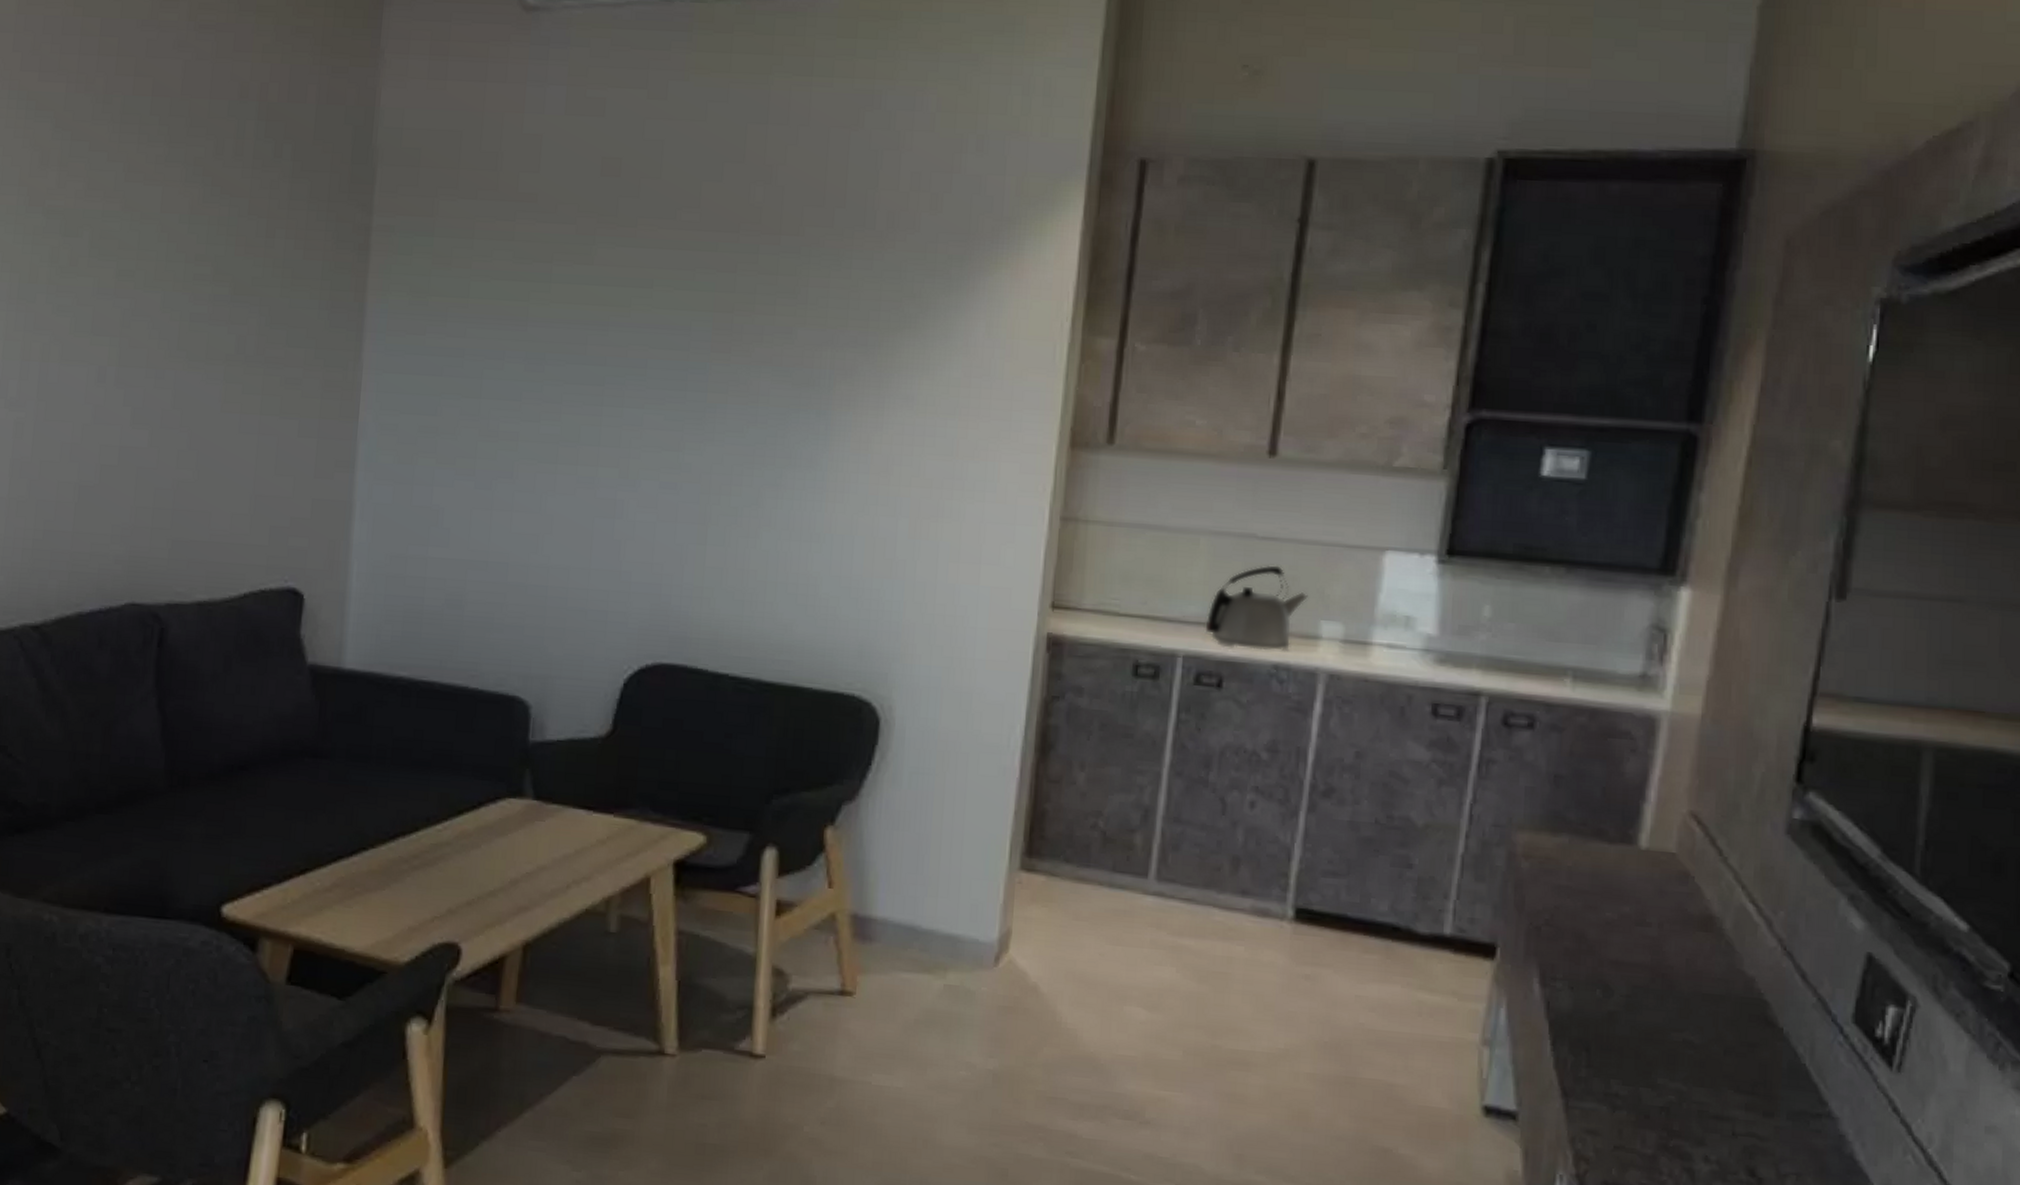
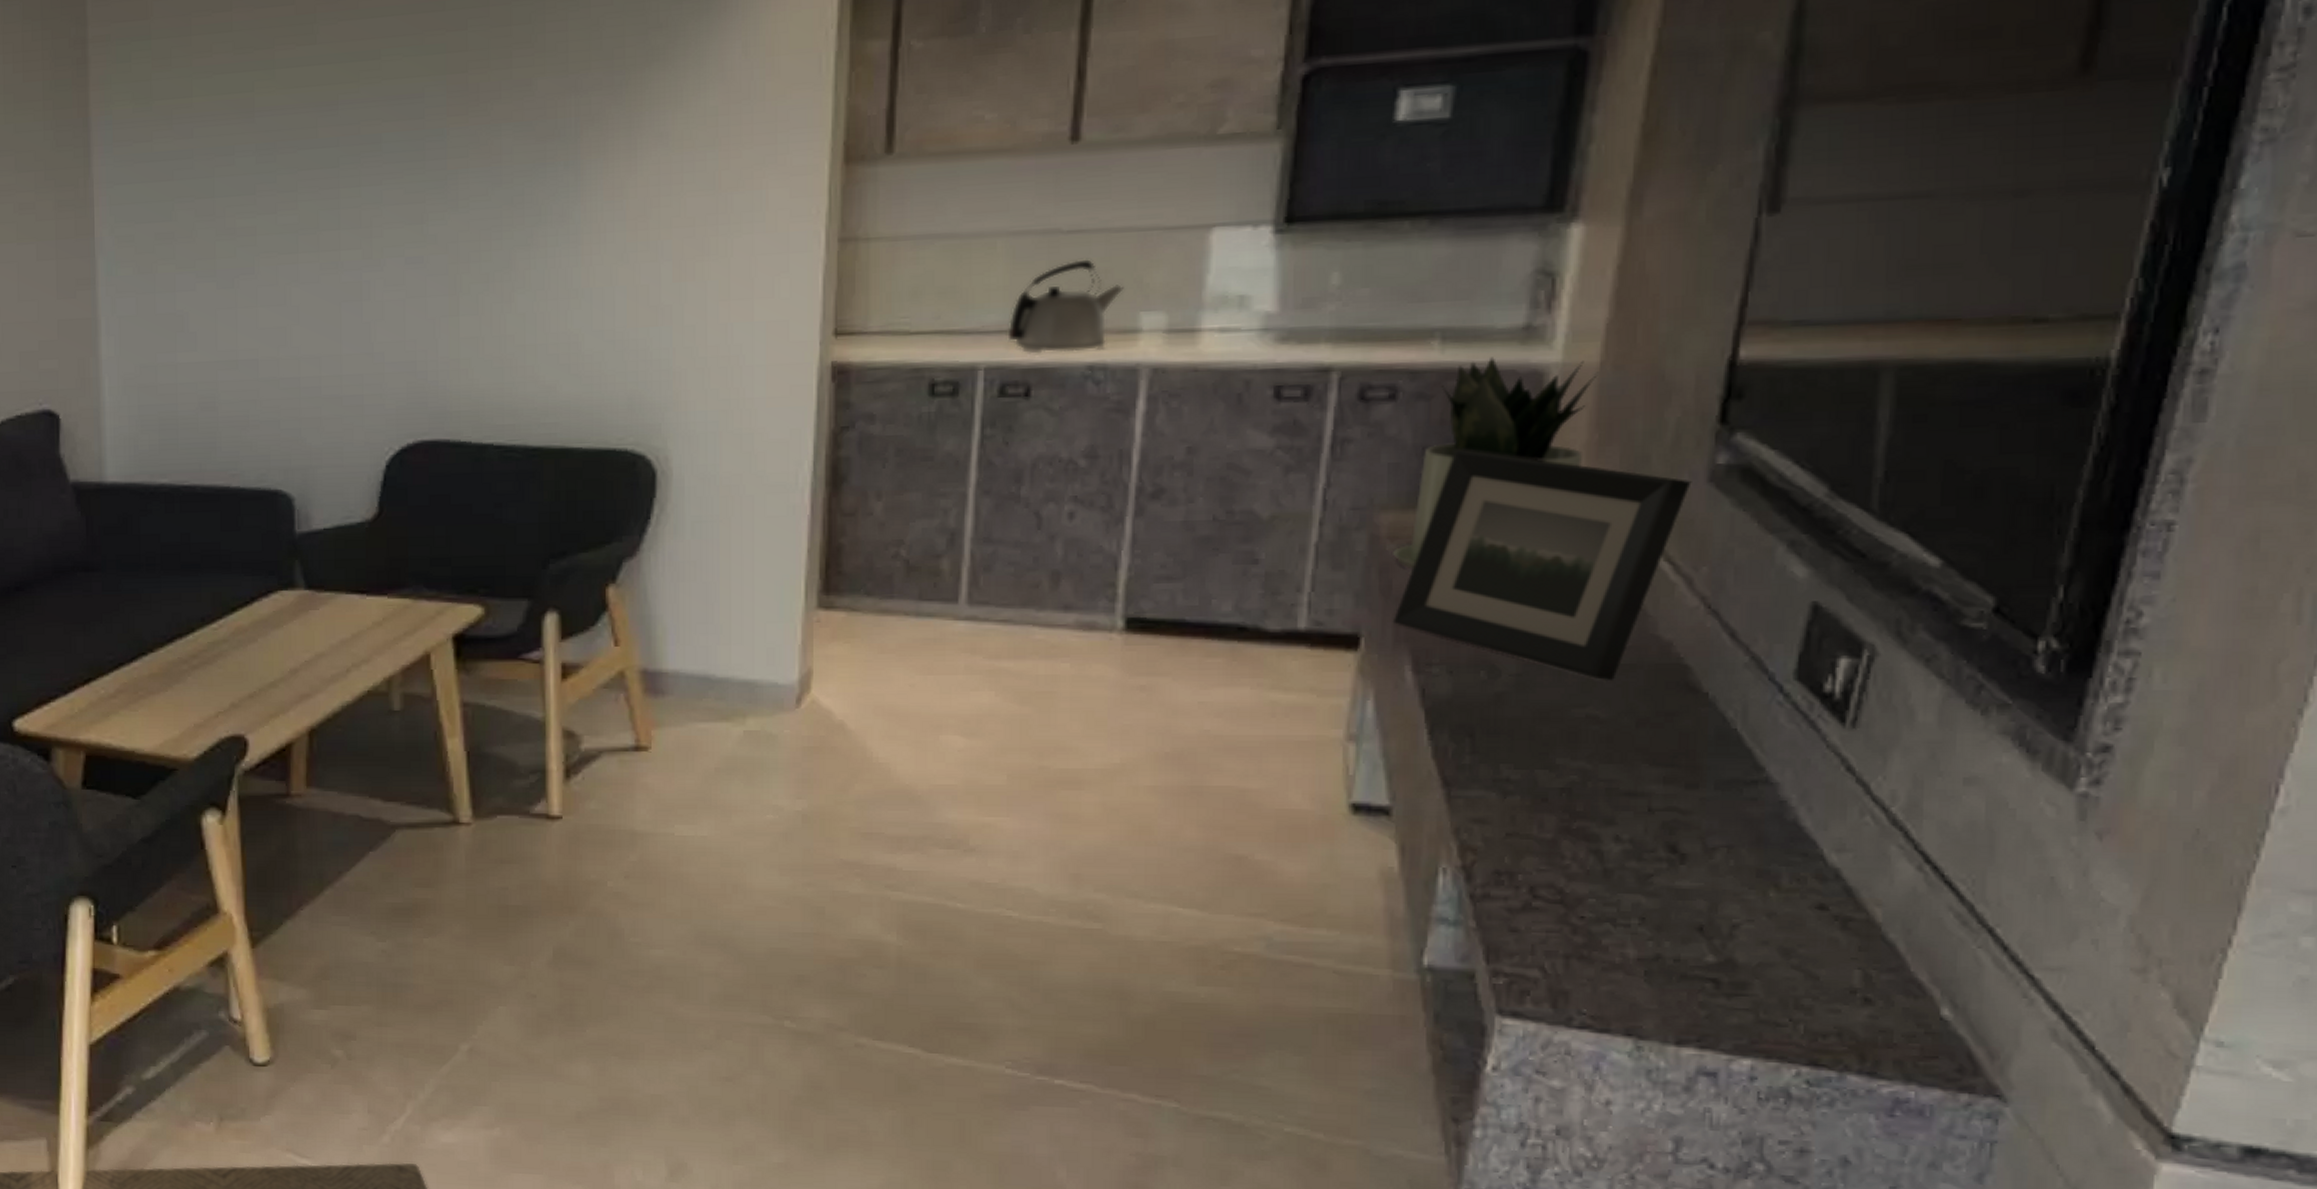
picture frame: none [1525,779,1773,1009] -> present [1394,448,1692,680]
planter: none [1527,699,1700,887] -> present [1393,357,1598,568]

